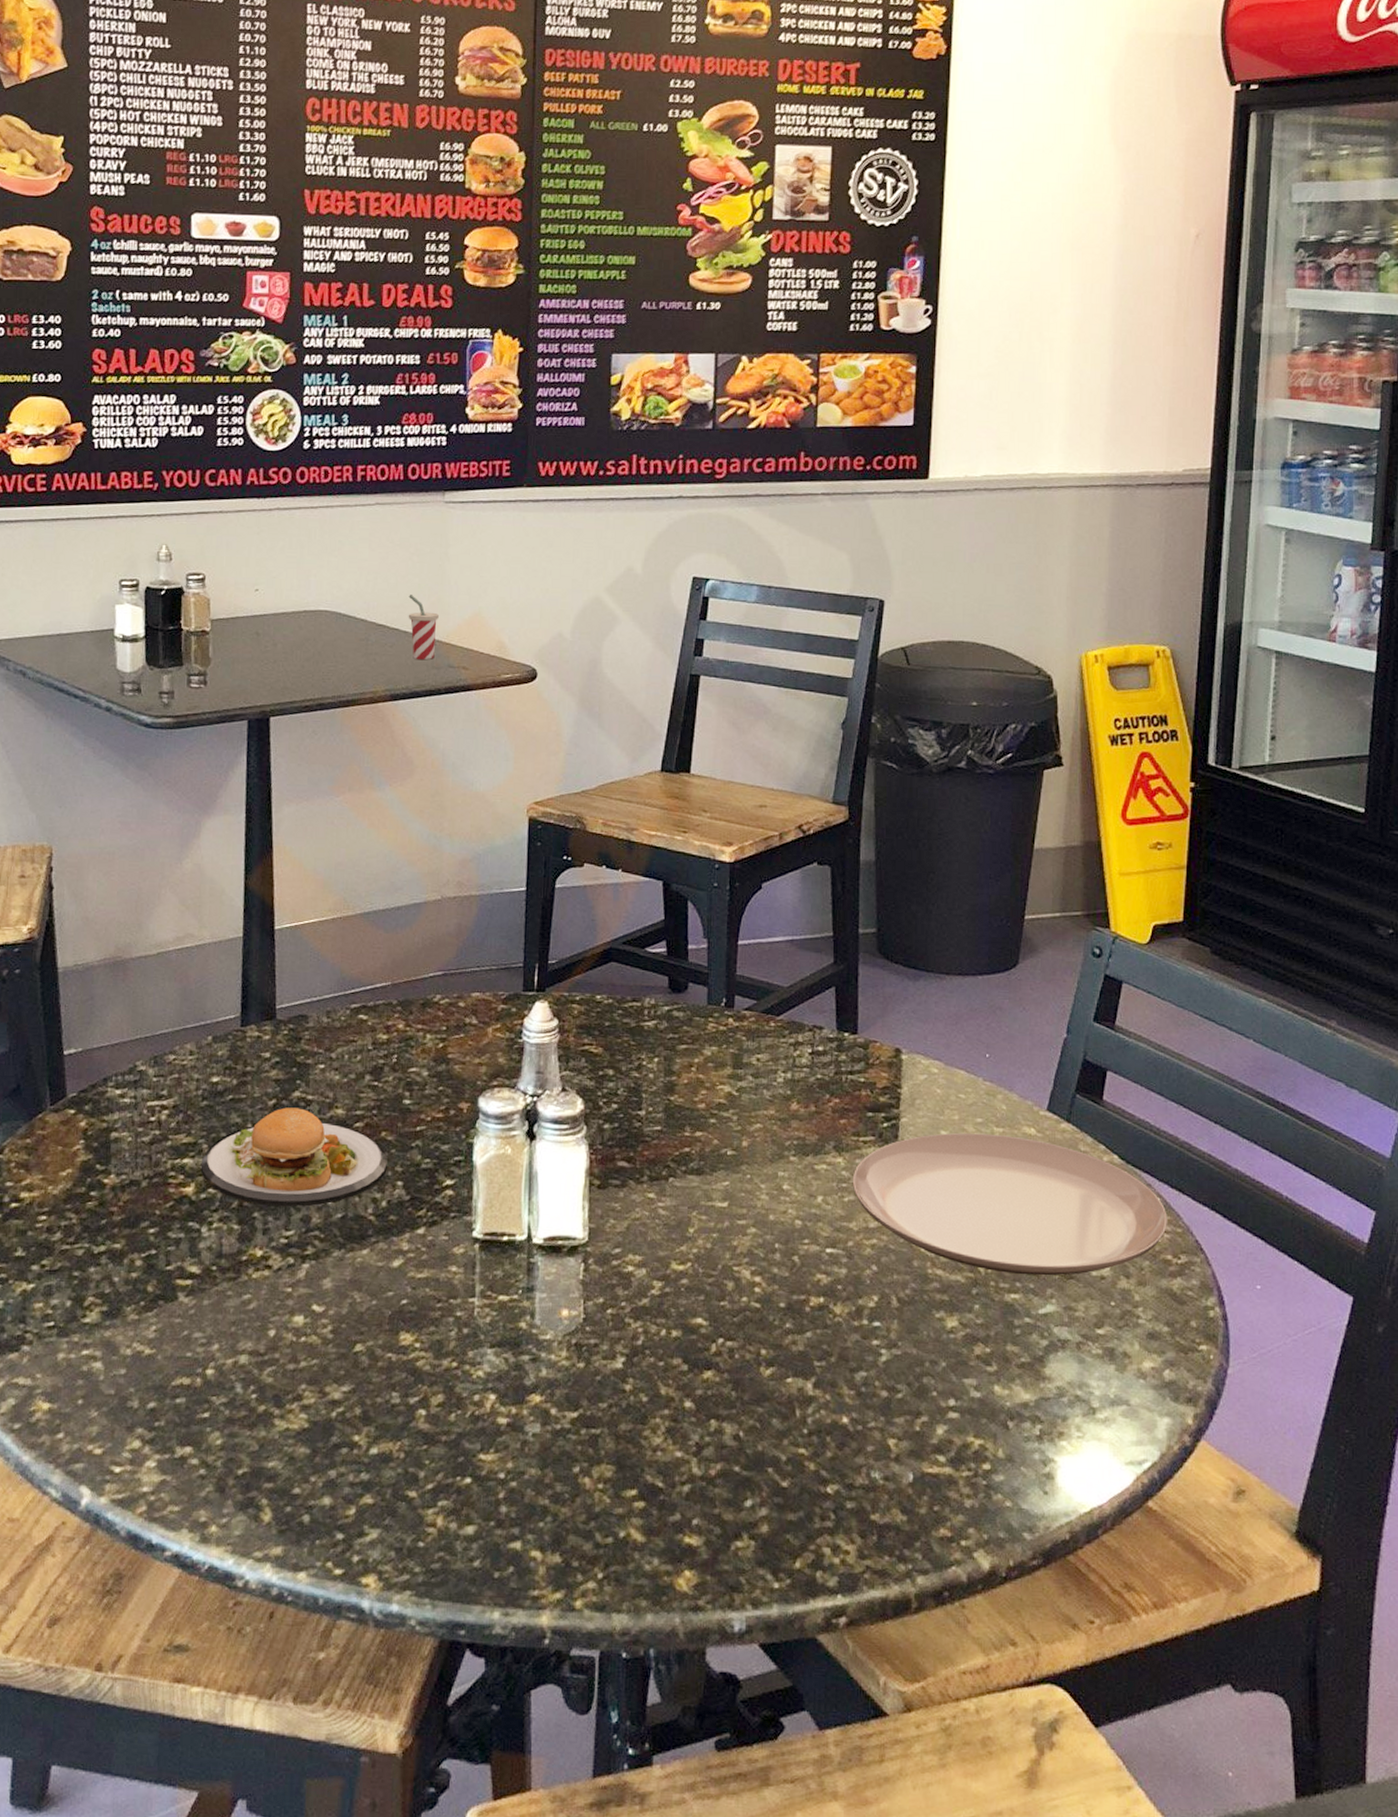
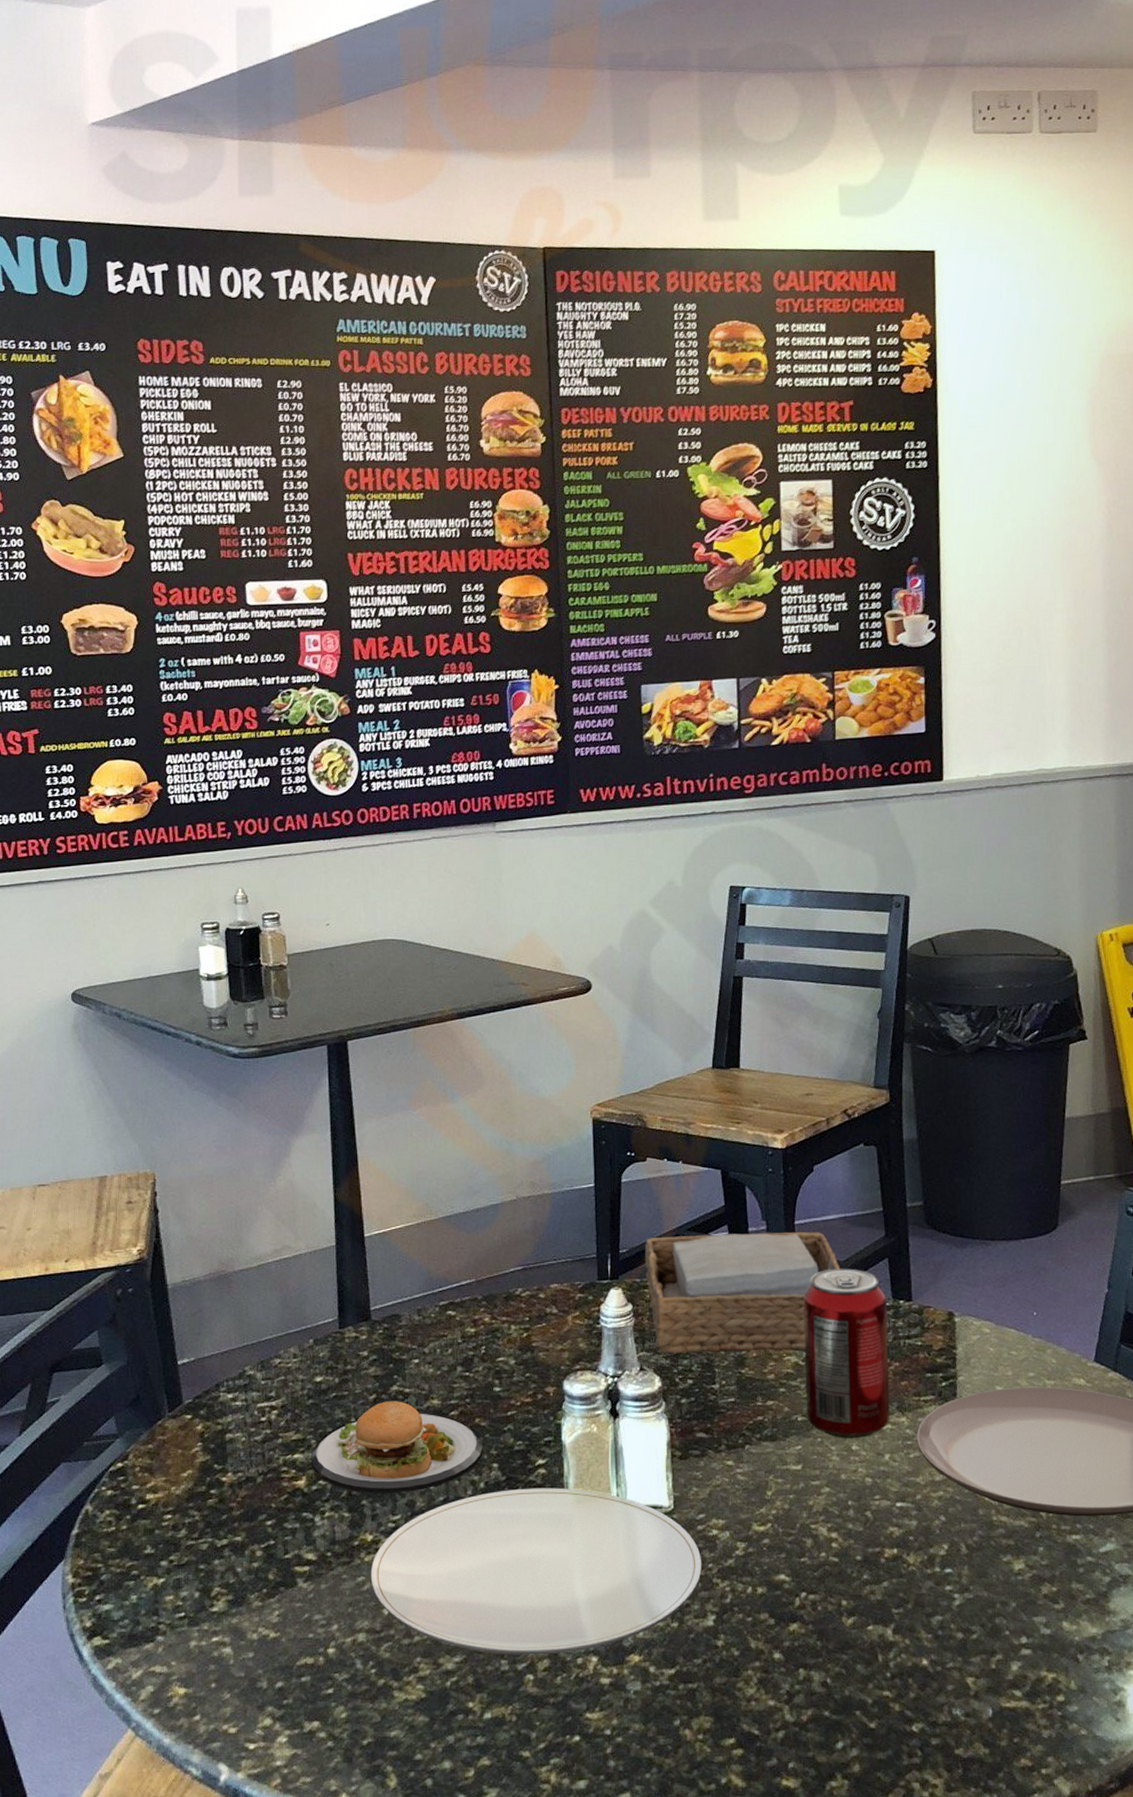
plate: none [257,1209,614,1389] -> present [370,1488,702,1655]
beverage cup: present [408,595,439,661] -> none [468,920,497,980]
napkin holder: none [574,948,784,1080] -> present [644,1231,841,1354]
soda can: none [737,994,830,1177] -> present [803,1268,890,1438]

